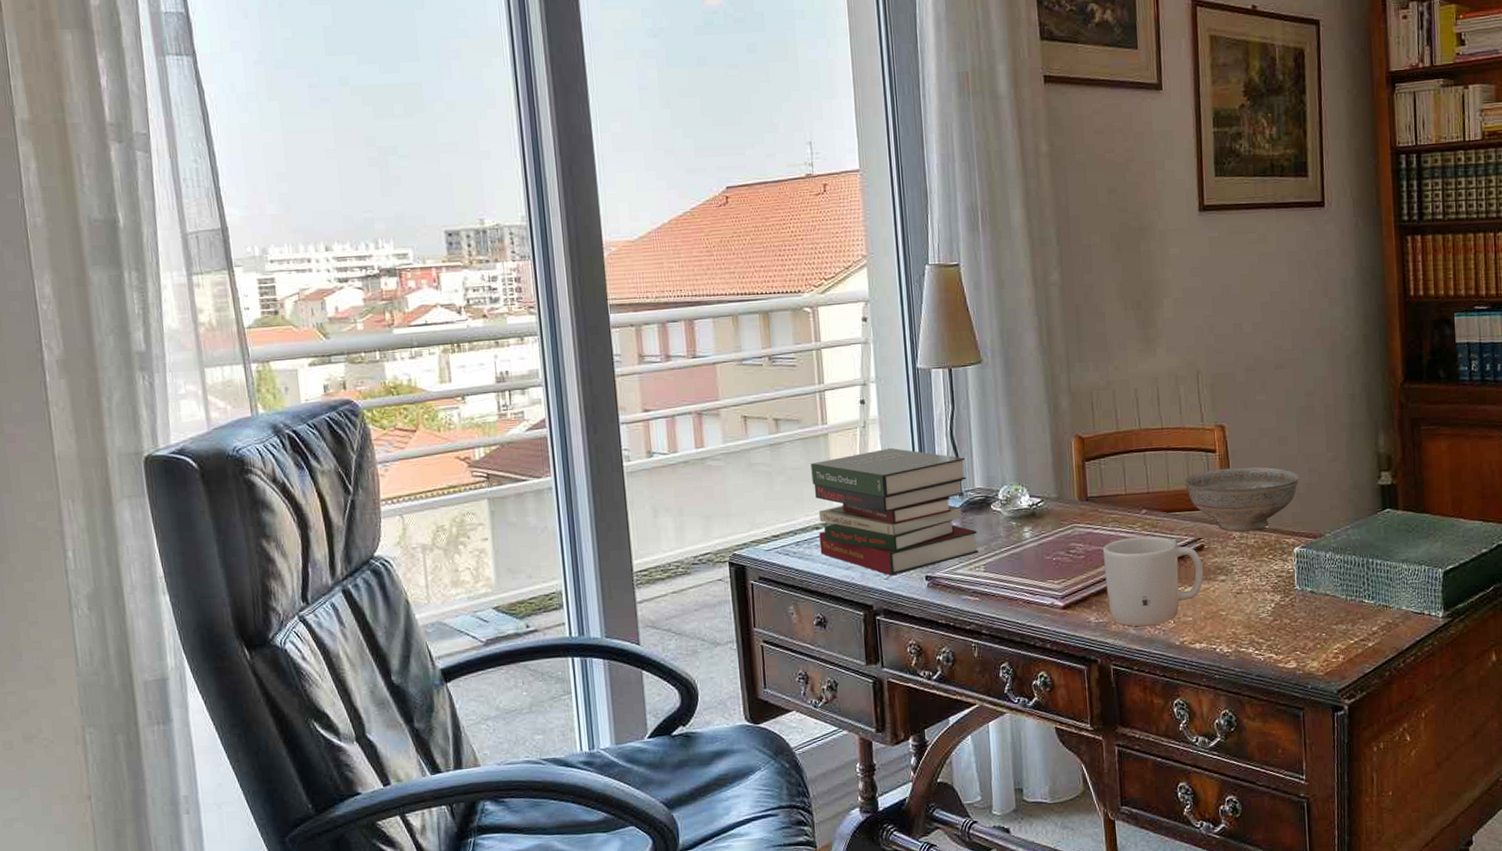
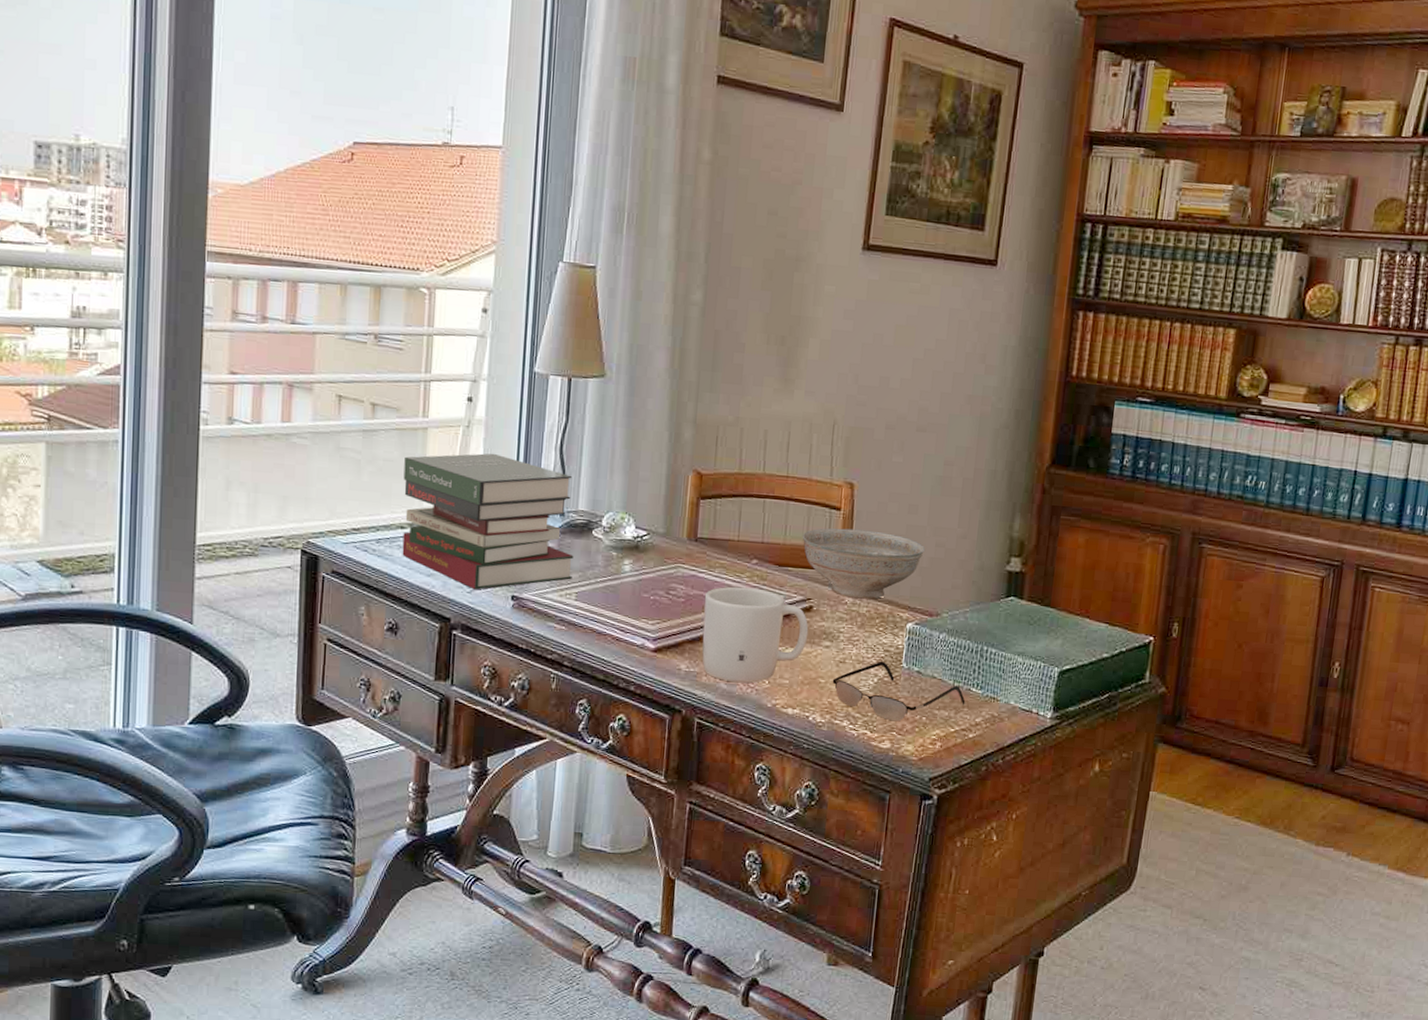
eyeglasses: none [1232,586,1360,642] -> present [832,661,966,722]

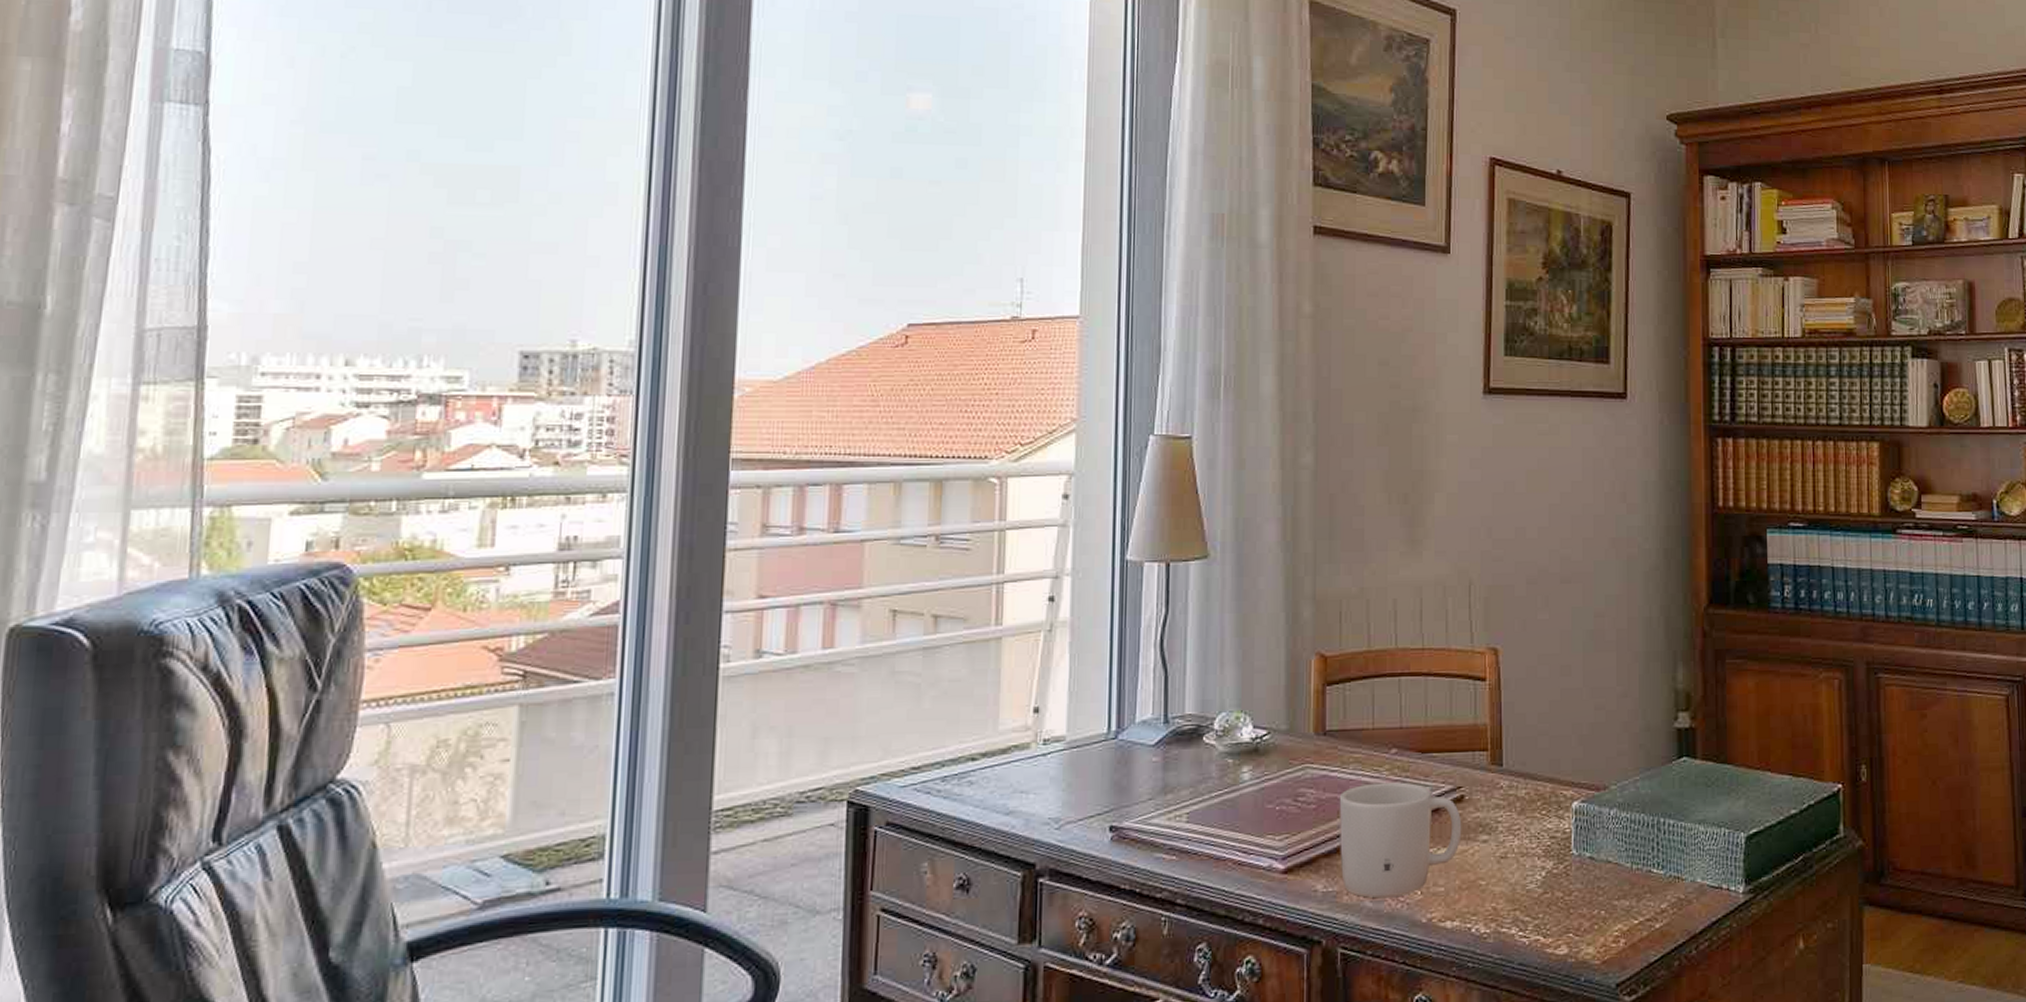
books: present [402,453,574,590] -> none [973,658,1182,825]
decorative bowl: present [802,528,926,600] -> none [1445,700,1584,781]
eyeglasses: present [832,661,966,722] -> none [1494,850,1647,921]

